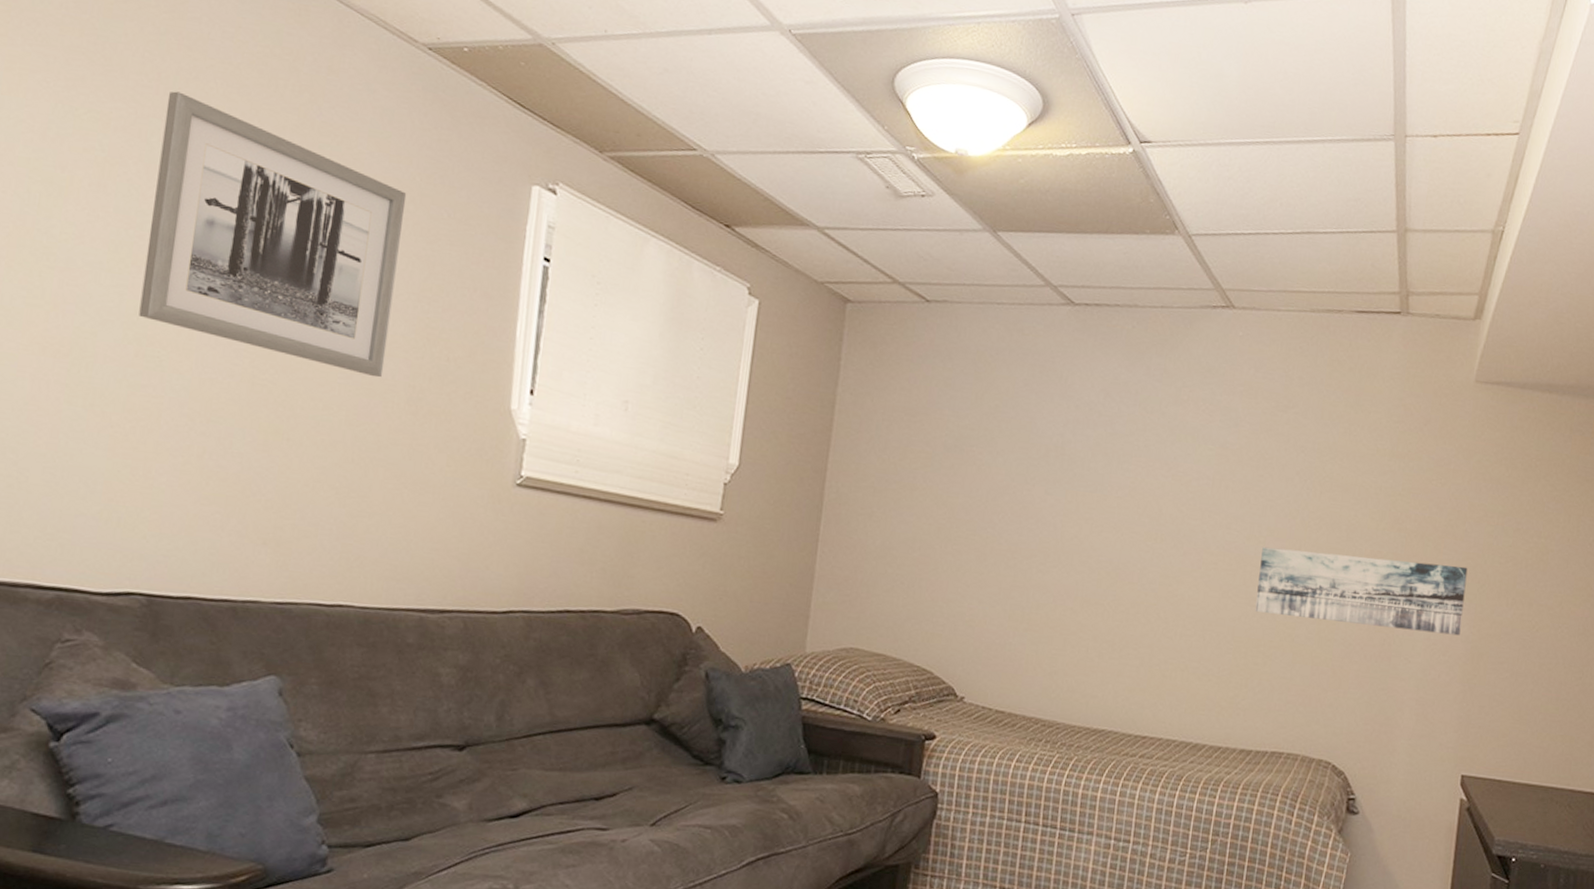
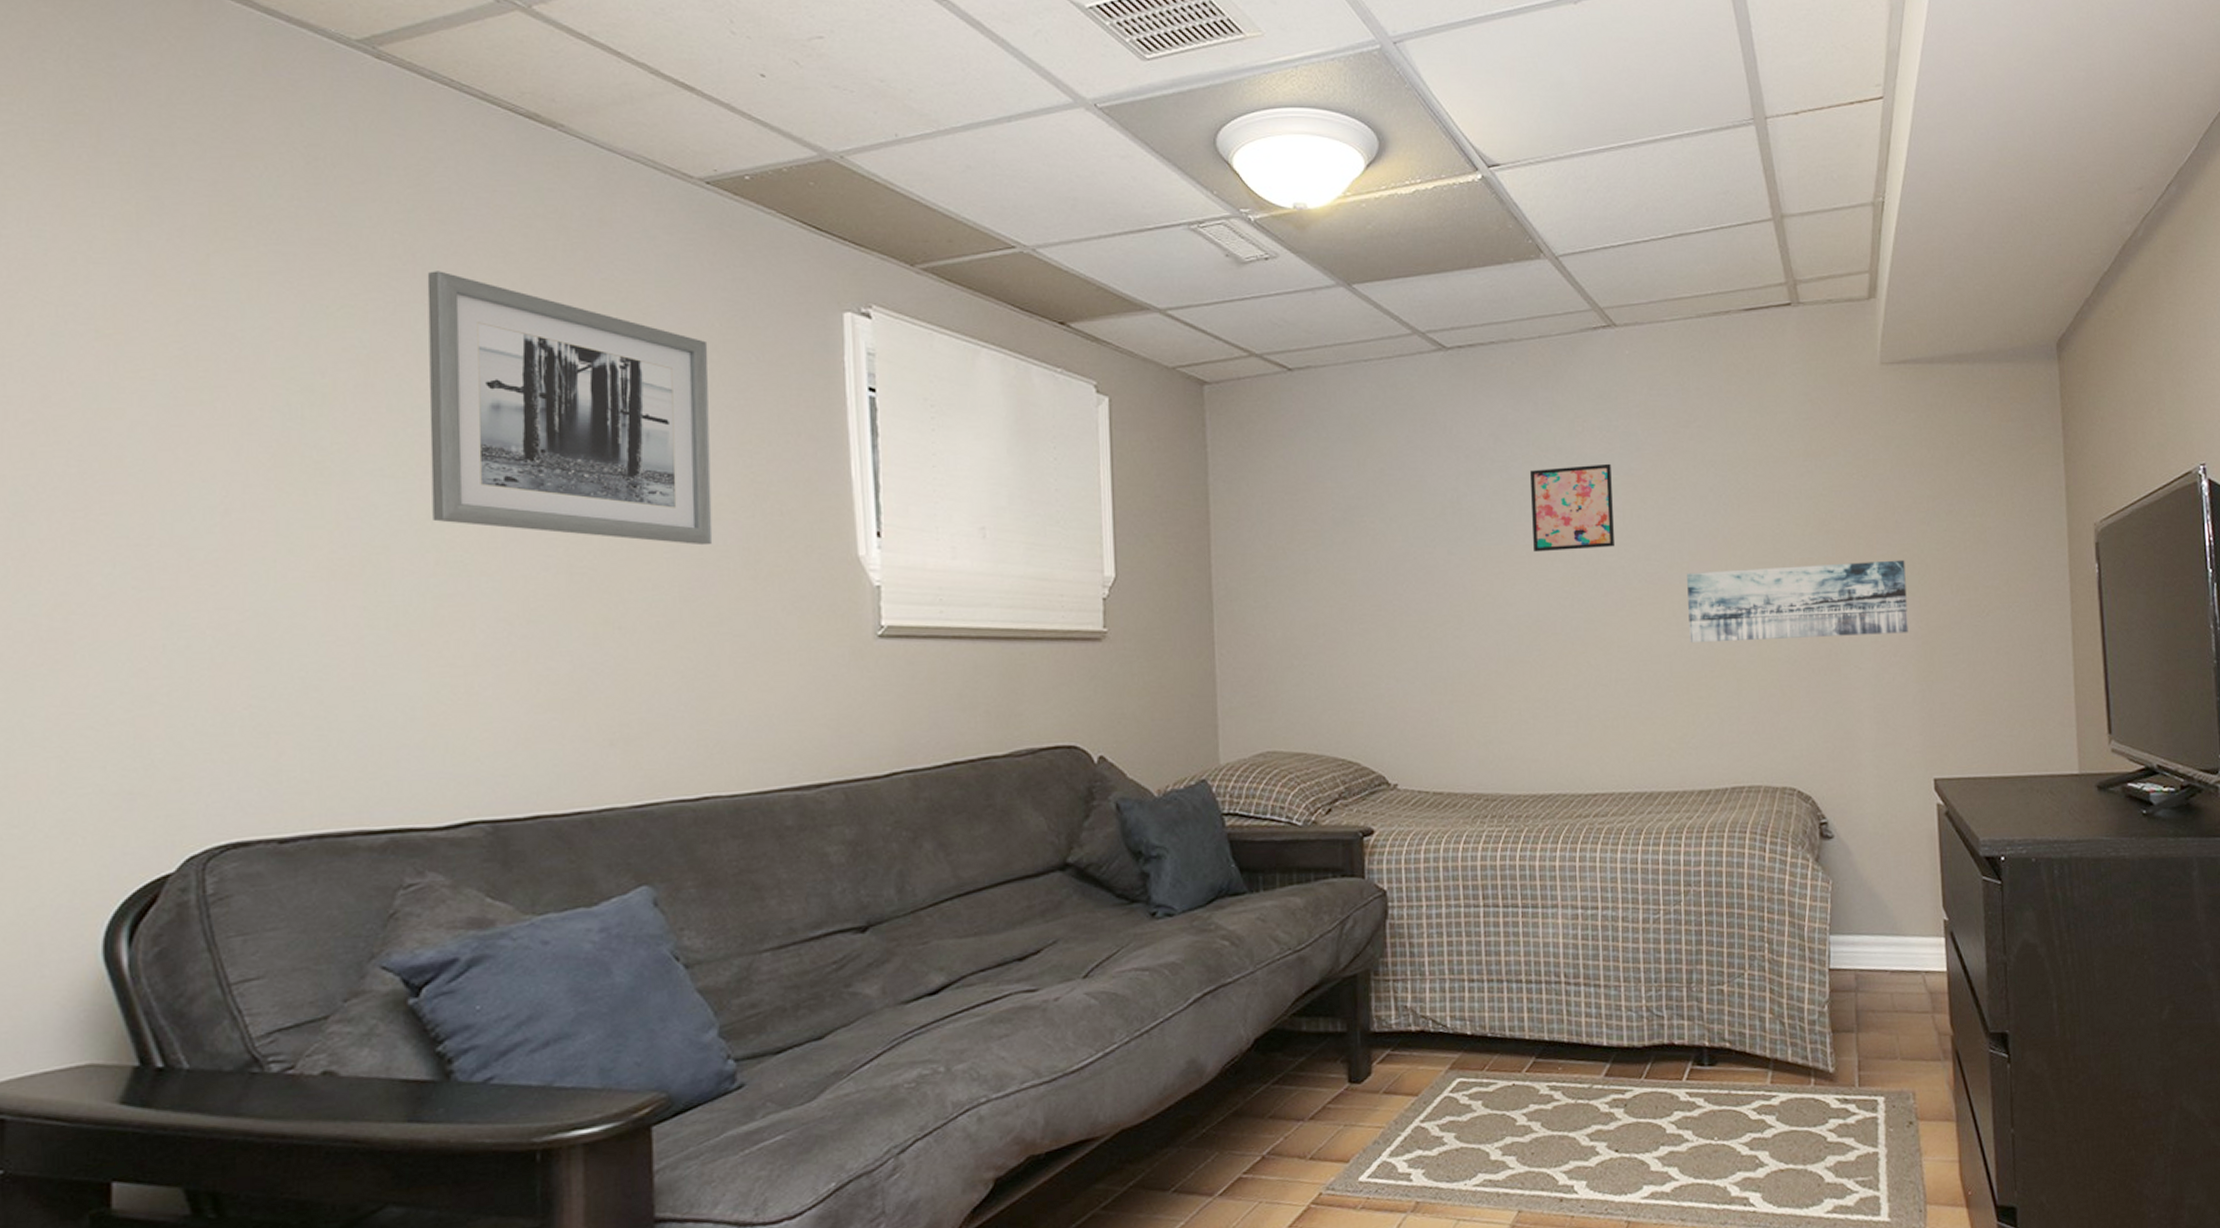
wall art: none [1124,429,1209,512] -> present [1530,463,1614,553]

